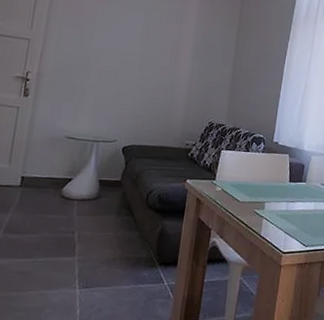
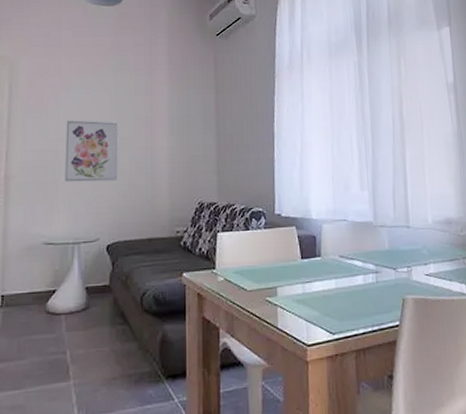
wall art: none [92,32,148,93] -> present [65,120,118,182]

